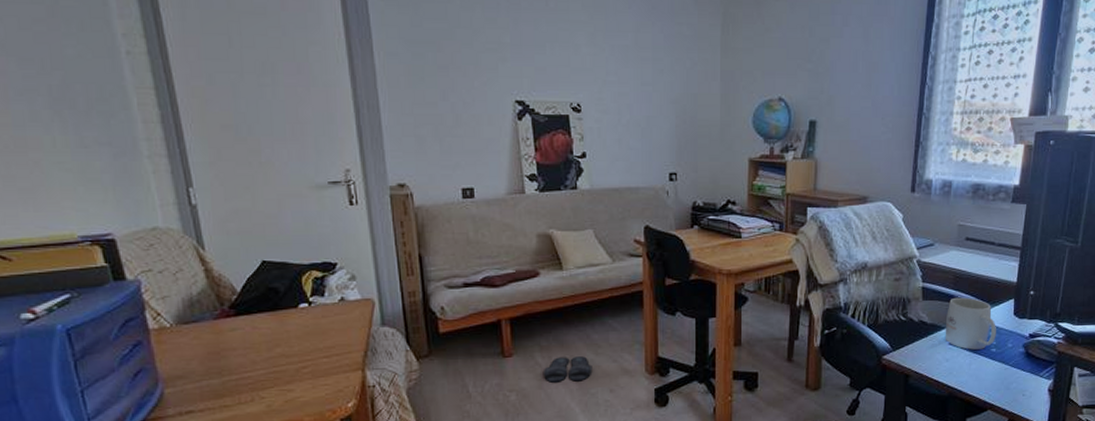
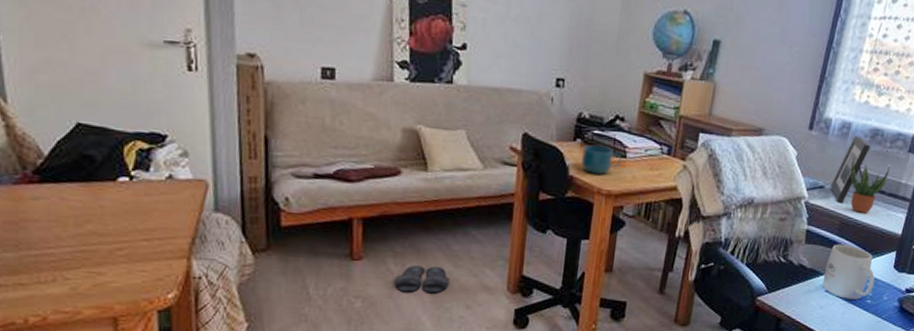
cup: none [701,229,738,256] -> present [581,144,622,174]
picture frame: none [940,193,974,259] -> present [830,135,870,204]
potted plant: none [957,213,996,266] -> present [850,157,891,213]

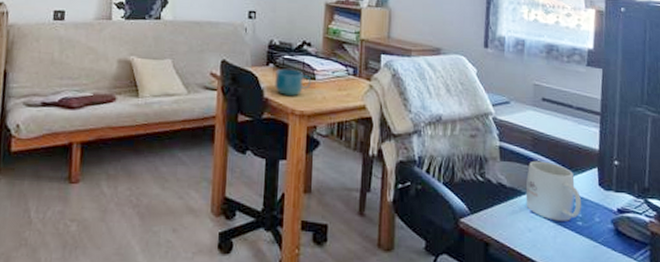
slippers: present [395,265,450,294] -> none [107,188,158,217]
picture frame: present [830,135,870,204] -> none [516,52,548,120]
potted plant: present [850,157,891,213] -> none [532,72,573,128]

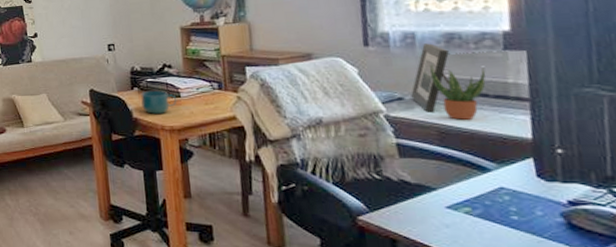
picture frame: none [516,52,548,120] -> present [411,43,451,114]
mug: present [525,160,581,221] -> none [435,155,515,216]
potted plant: none [532,72,573,128] -> present [430,64,486,120]

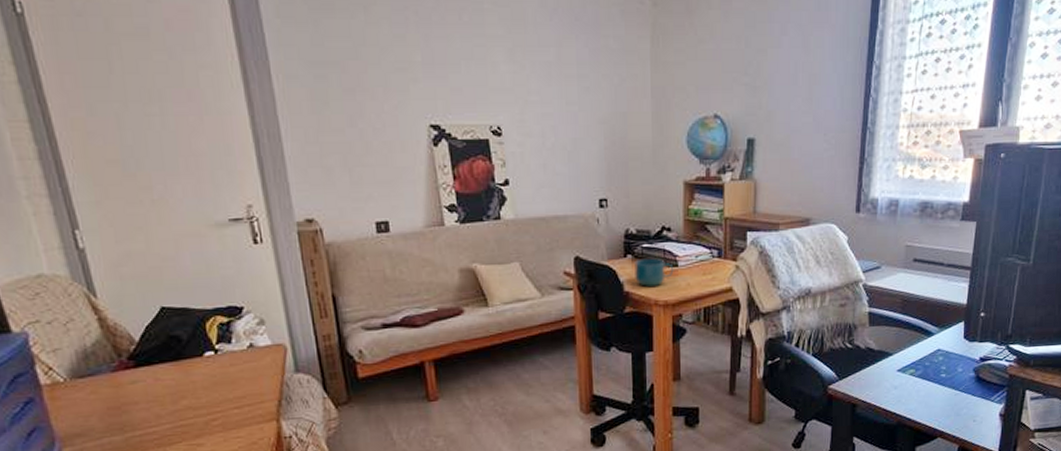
picture frame: present [411,43,451,114] -> none [887,211,921,282]
potted plant: present [430,64,486,120] -> none [904,233,945,288]

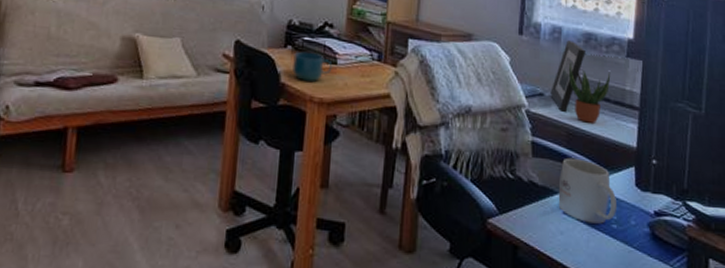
picture frame: none [887,211,921,282] -> present [550,40,585,113]
mug: none [893,321,946,376] -> present [558,157,616,224]
potted plant: none [904,233,945,288] -> present [568,62,611,123]

